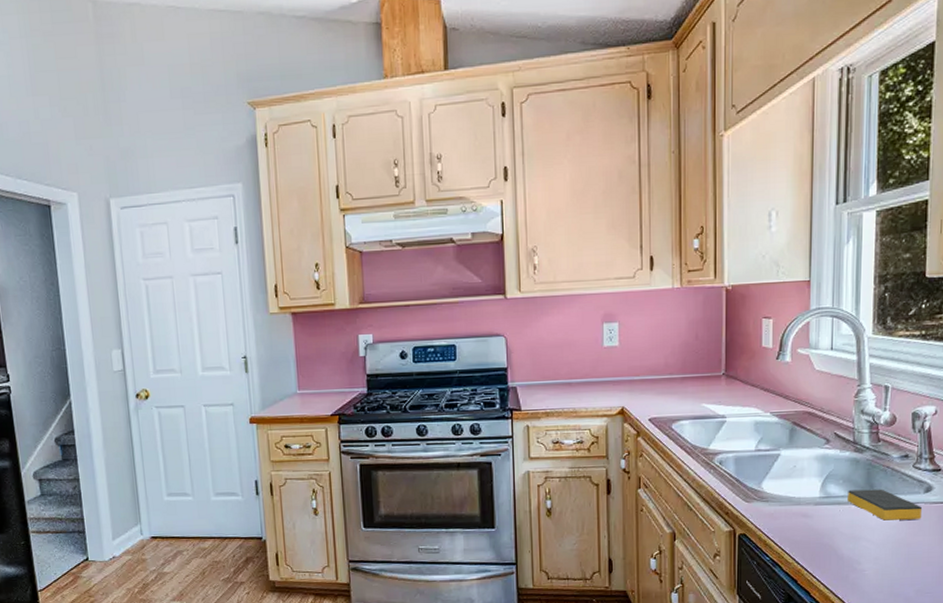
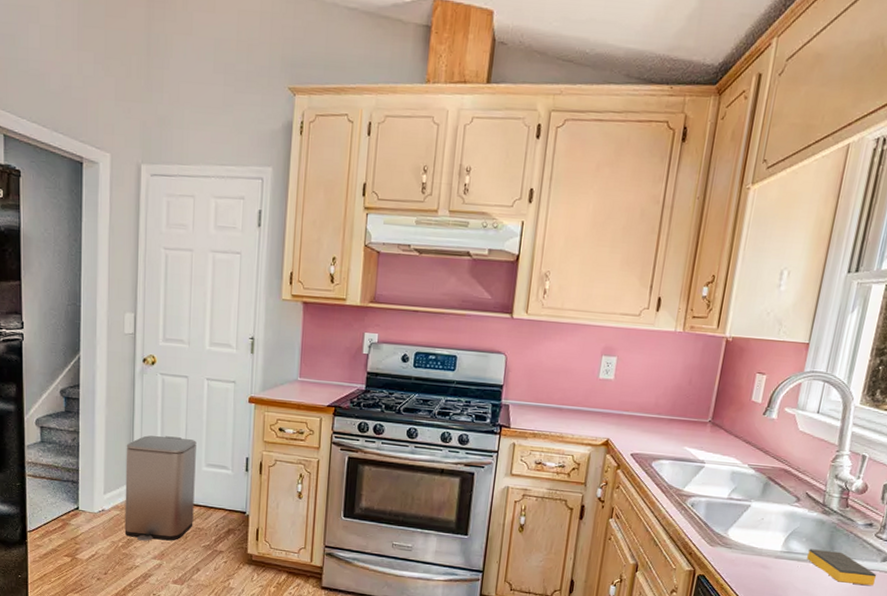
pedal bin: none [129,469,210,584] -> present [124,435,196,542]

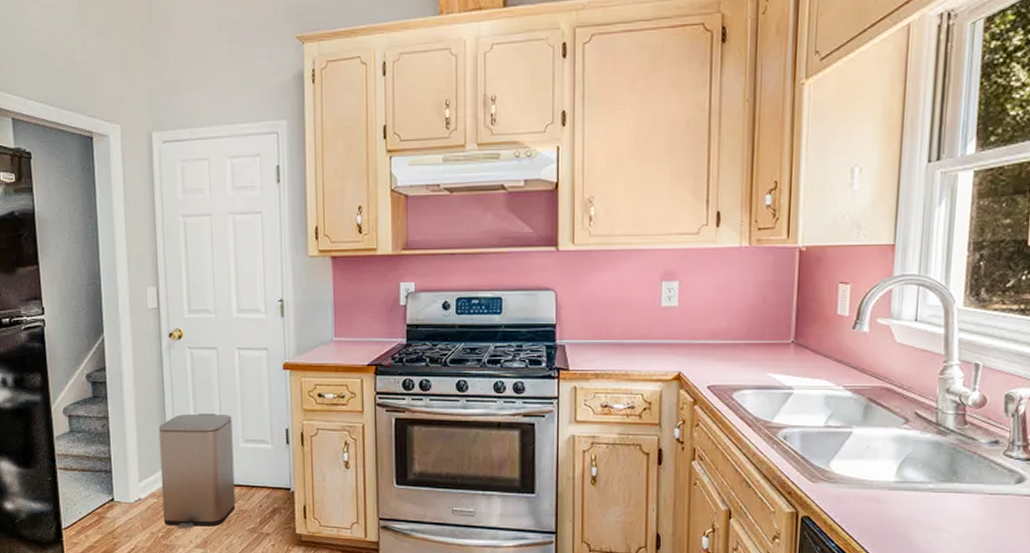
sponge: present [807,549,877,585] -> none [926,476,1013,512]

